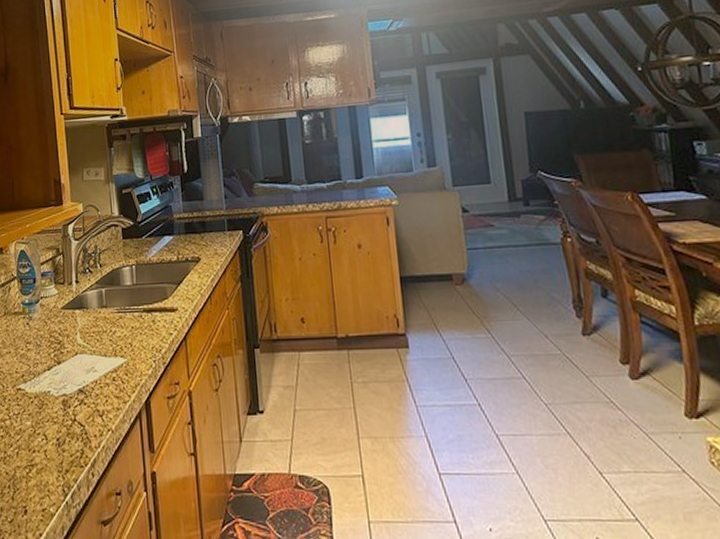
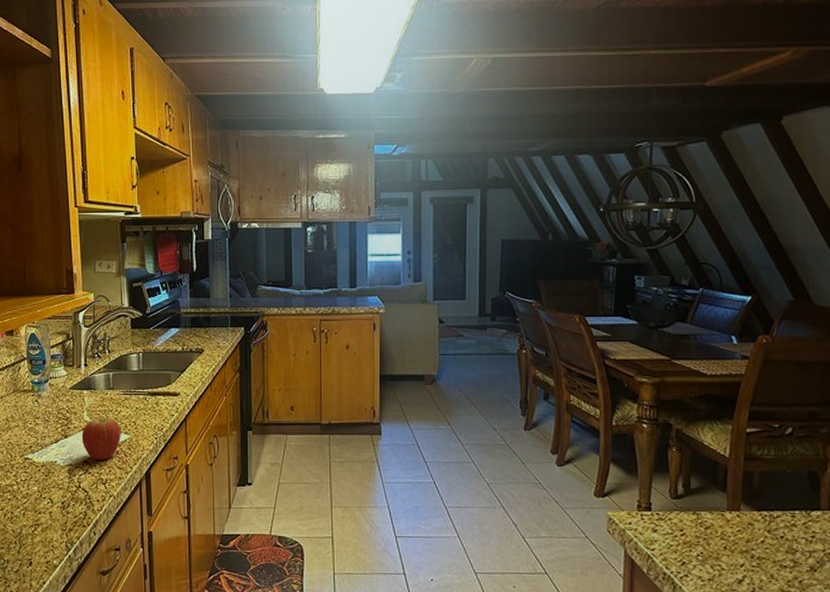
fruit: none [75,338,117,389] -> present [81,416,121,460]

